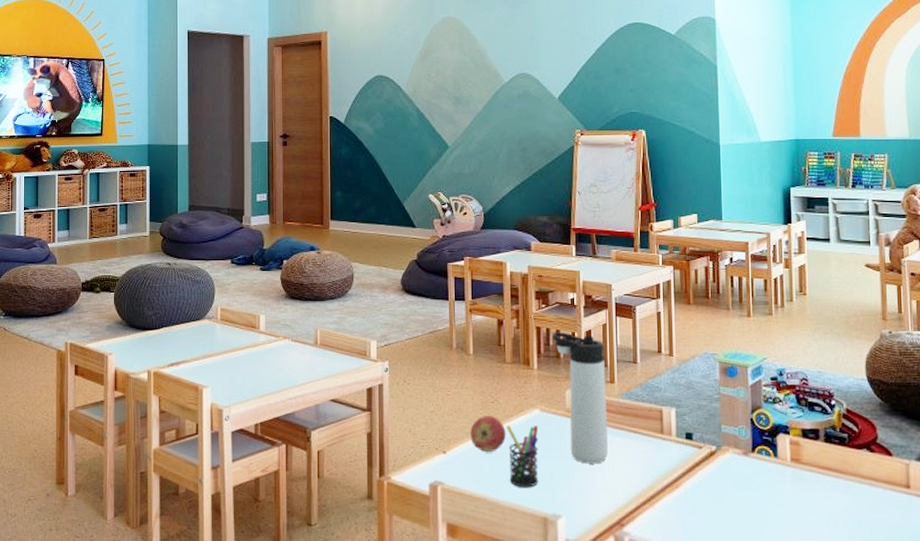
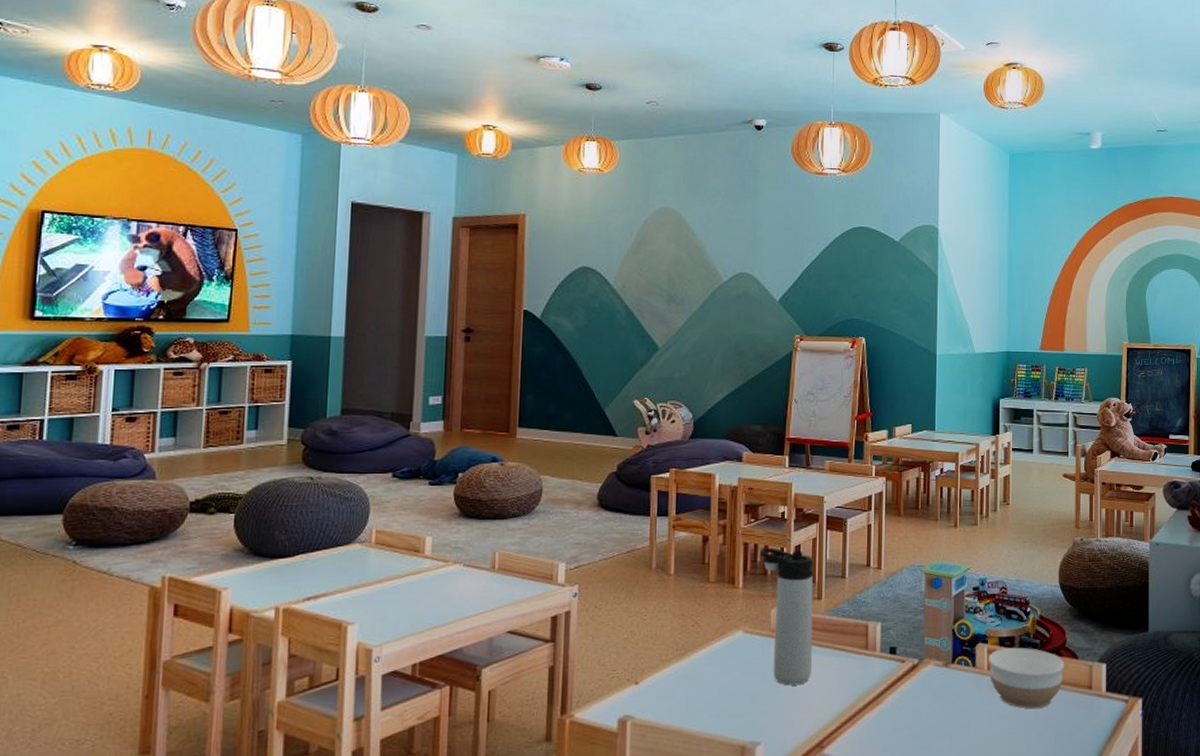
apple: present [470,415,506,452] -> none [666,639,706,680]
pen holder: present [506,425,539,487] -> none [706,648,741,715]
bowl: none [790,440,877,505] -> present [988,647,1065,709]

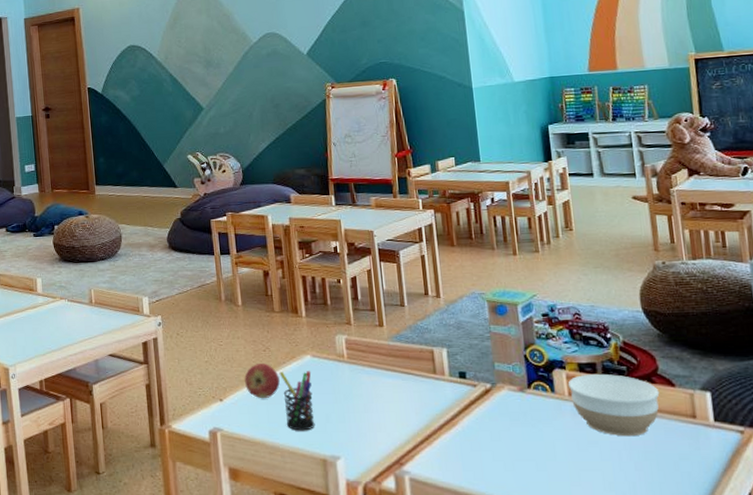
apple: none [666,639,706,680] -> present [244,362,280,398]
pen holder: none [706,648,741,715] -> present [279,371,315,431]
thermos bottle: present [759,547,814,686] -> none [318,280,382,406]

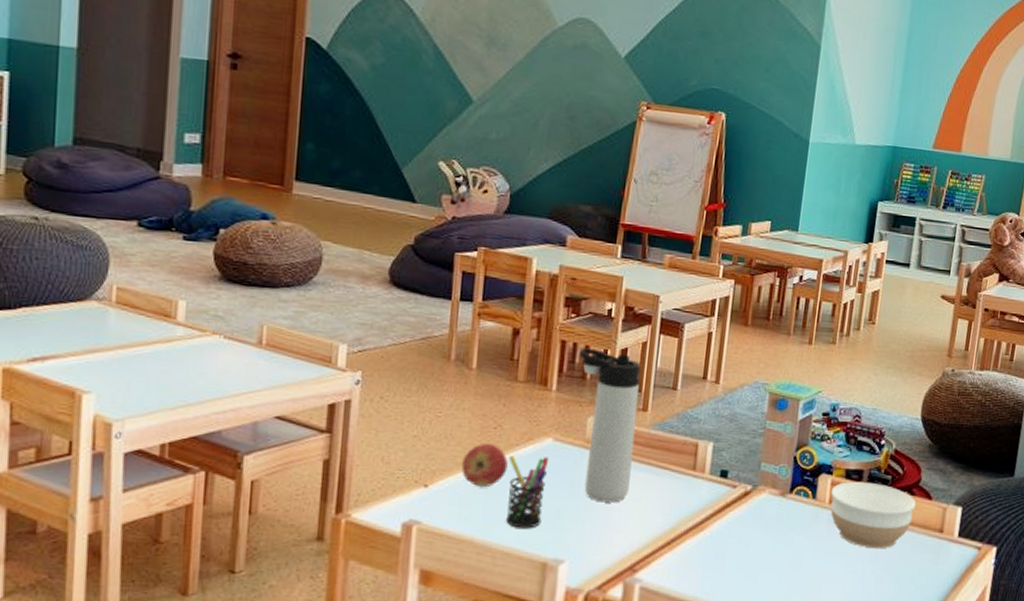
thermos bottle: none [318,280,382,406] -> present [579,348,641,503]

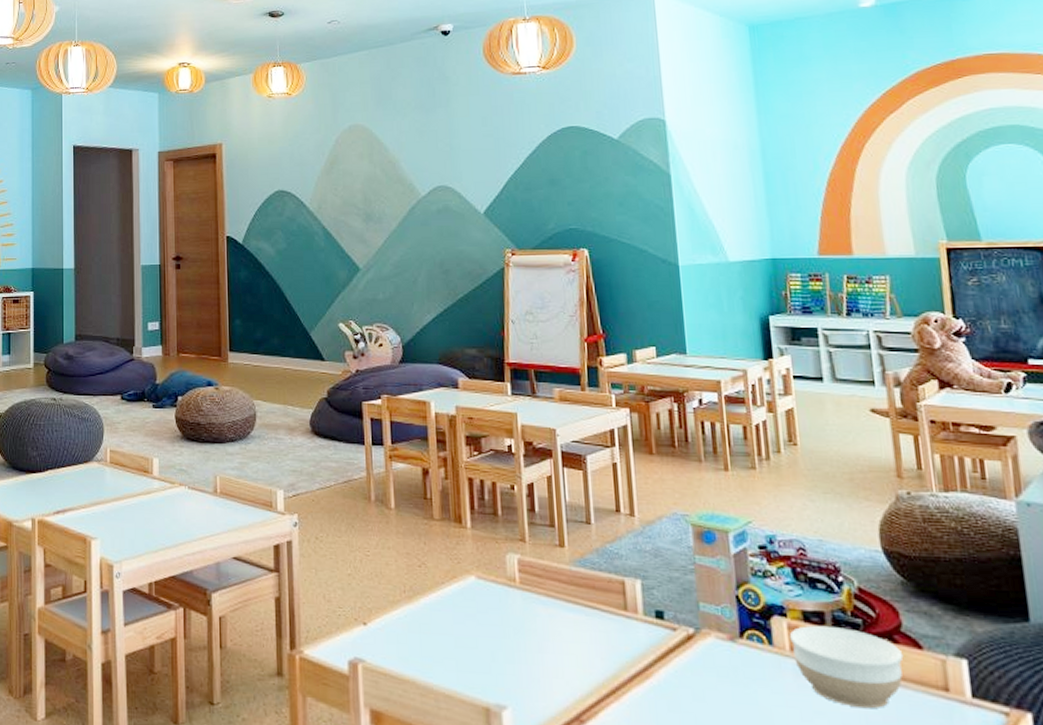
apple: present [461,442,508,487] -> none [394,581,437,625]
pen holder: present [505,455,550,528] -> none [436,594,478,670]
thermos bottle: present [579,348,641,503] -> none [487,484,560,645]

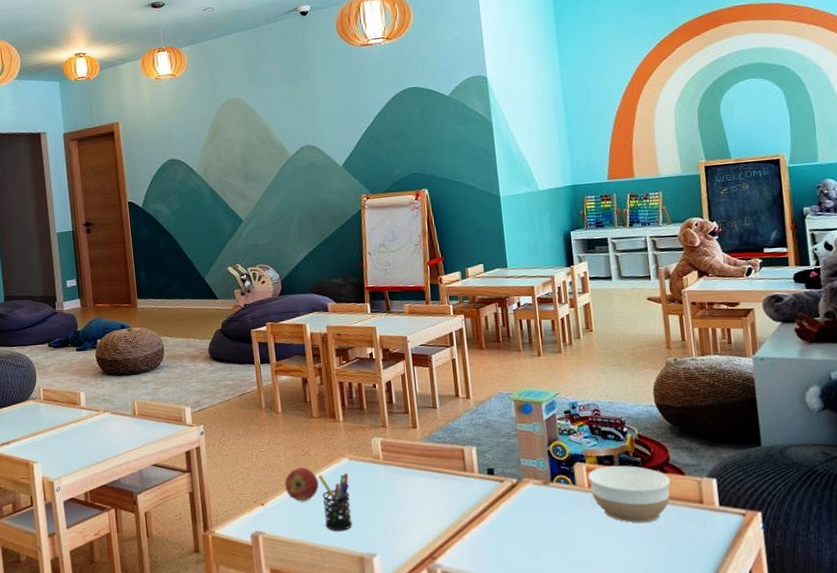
apple: none [394,581,437,625] -> present [285,467,319,501]
pen holder: none [436,594,478,670] -> present [318,473,353,531]

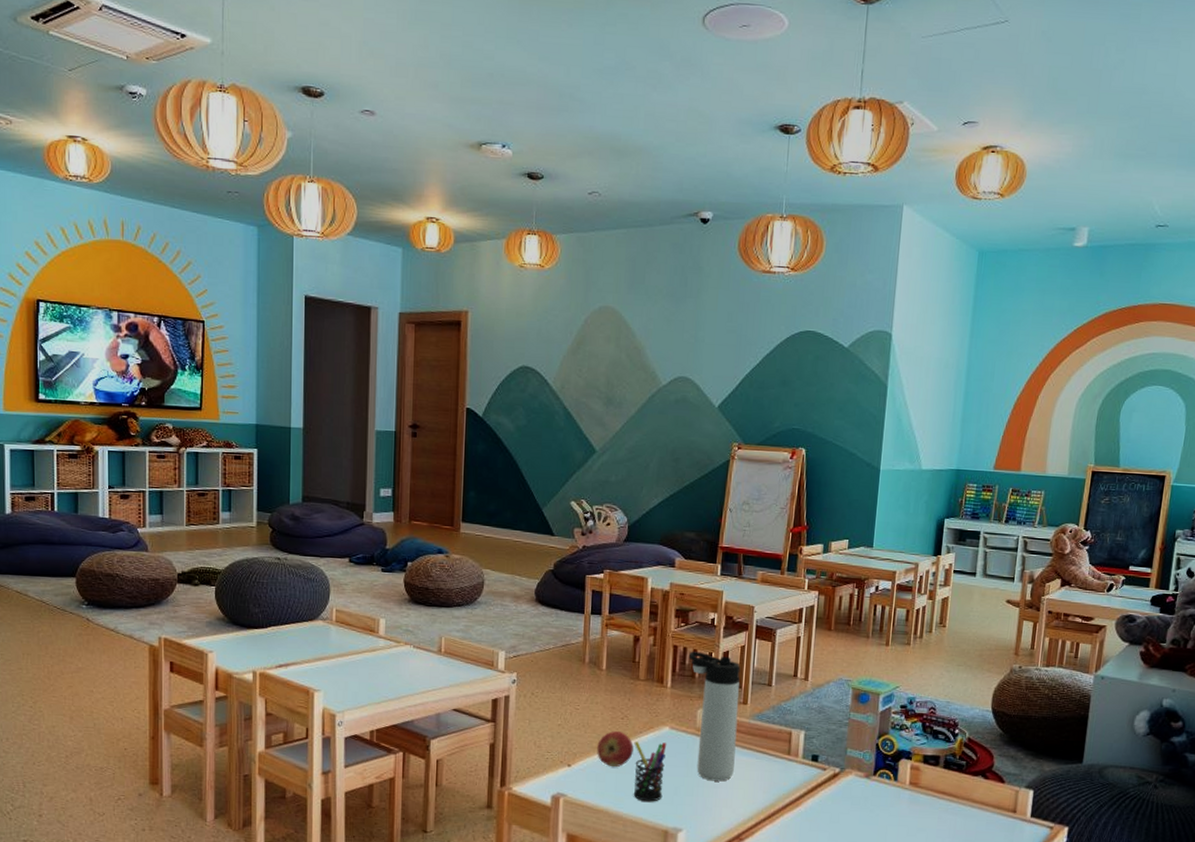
thermos bottle: none [354,385,416,505] -> present [688,651,740,782]
bowl: present [587,465,671,523] -> none [910,766,990,826]

